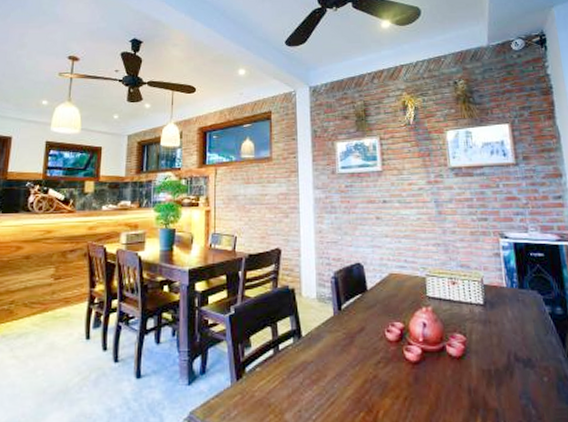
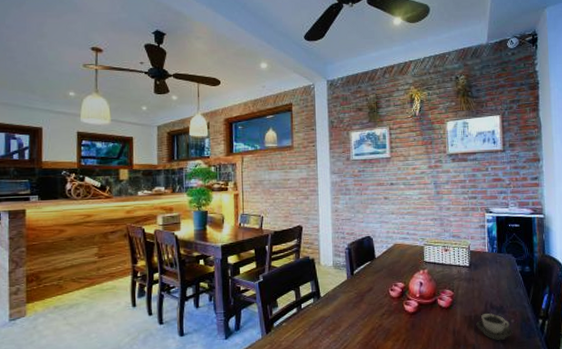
cup: none [497,368,548,406] -> present [476,313,513,341]

